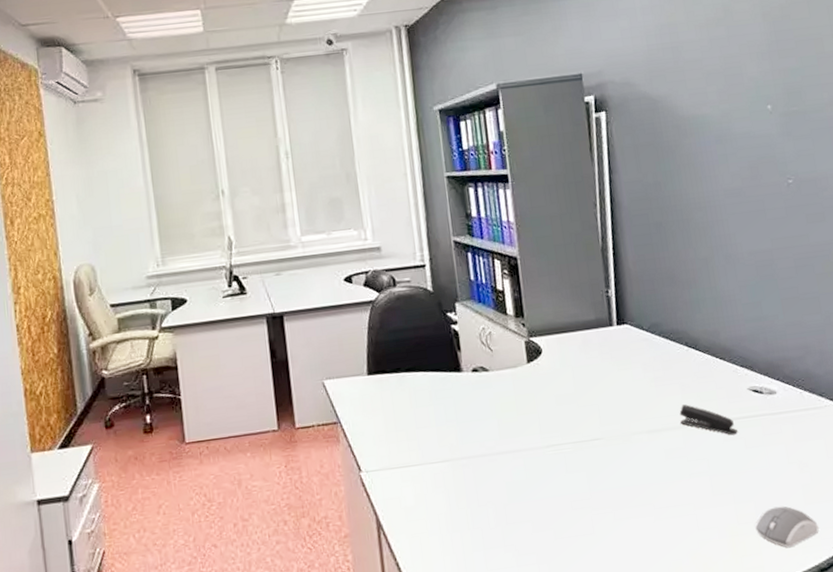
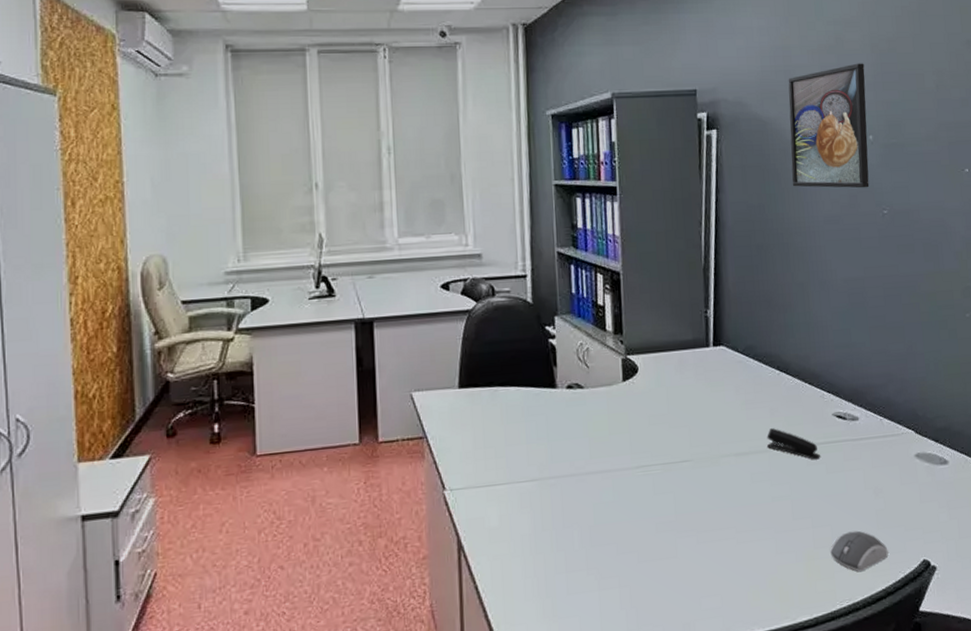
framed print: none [676,32,771,163] -> present [788,63,870,189]

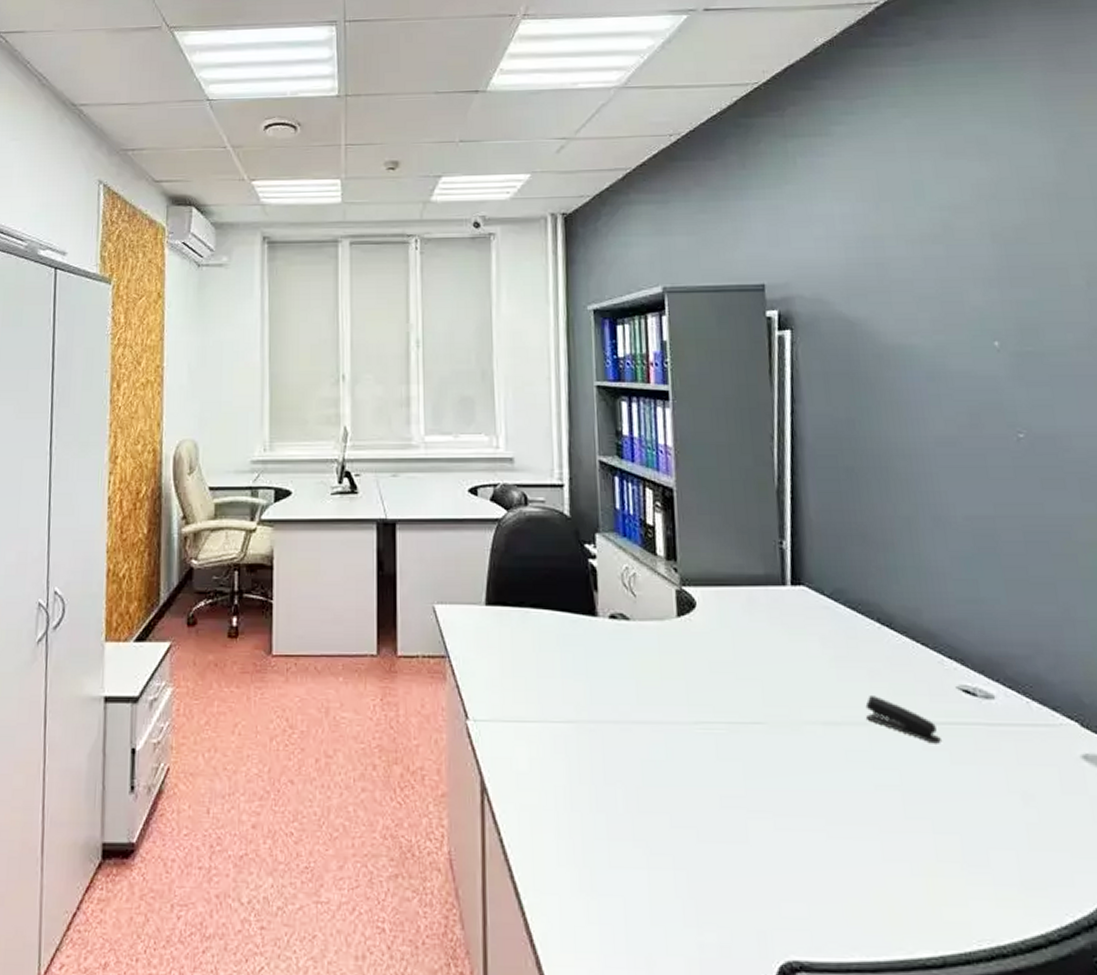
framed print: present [788,63,870,189] -> none [881,255,997,405]
computer mouse: present [830,530,889,572] -> none [960,846,1048,905]

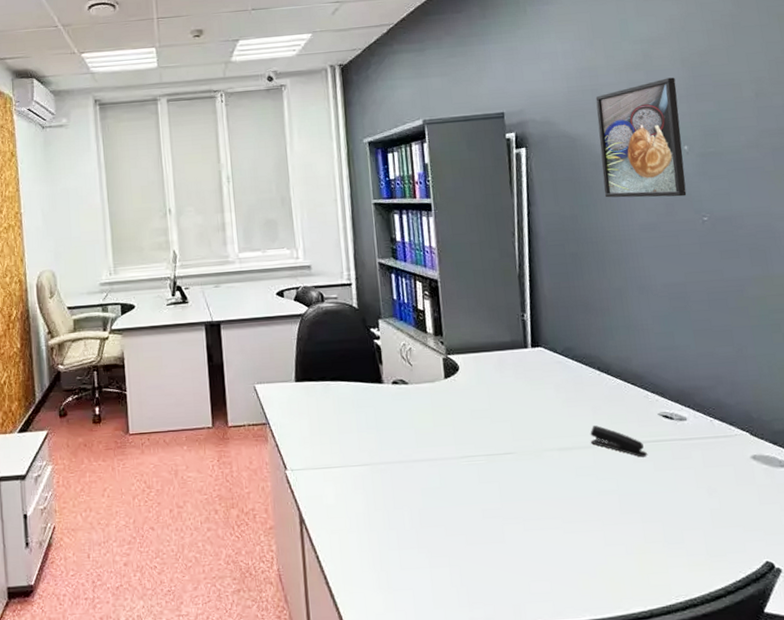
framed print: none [881,255,997,405] -> present [595,77,687,198]

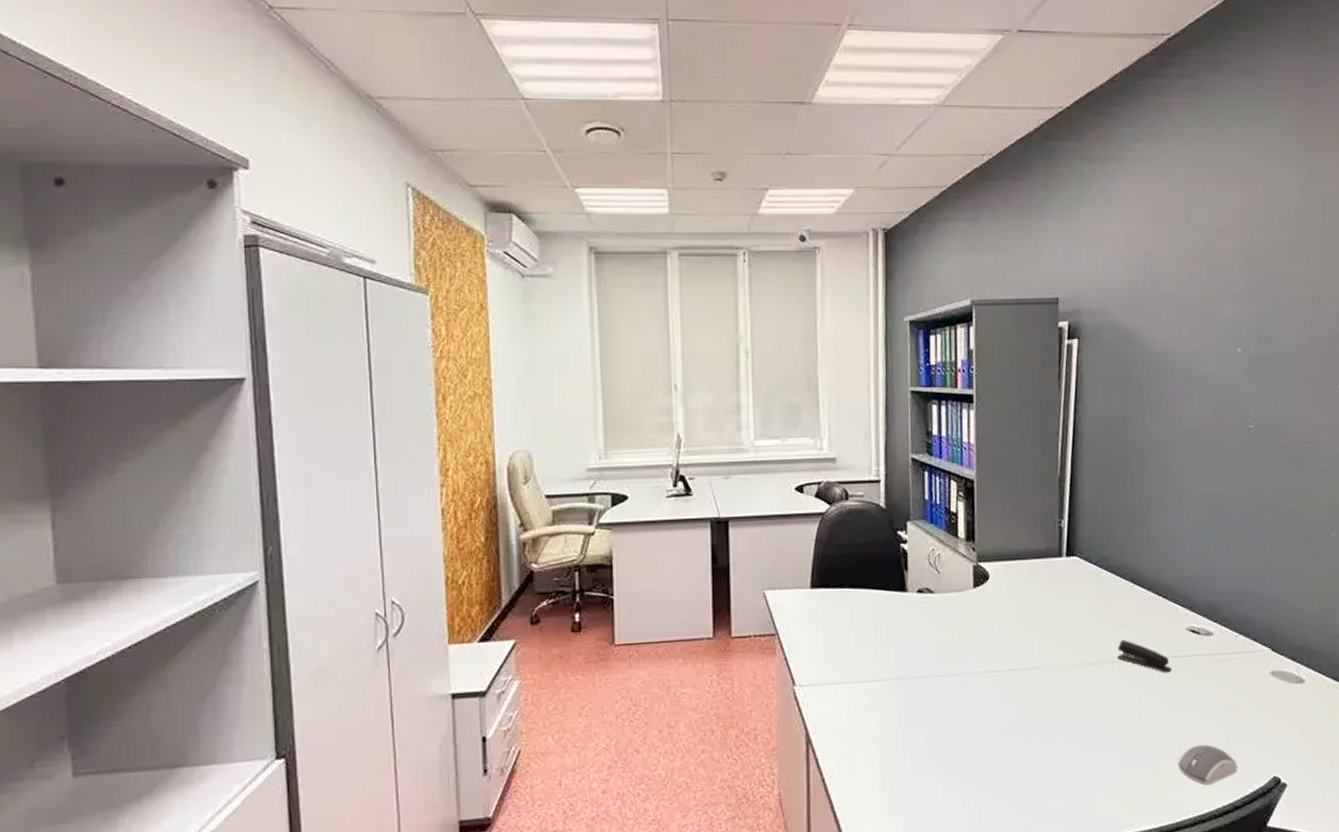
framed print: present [595,77,687,198] -> none [1154,273,1236,402]
computer mouse: none [662,528,727,569] -> present [1178,744,1238,785]

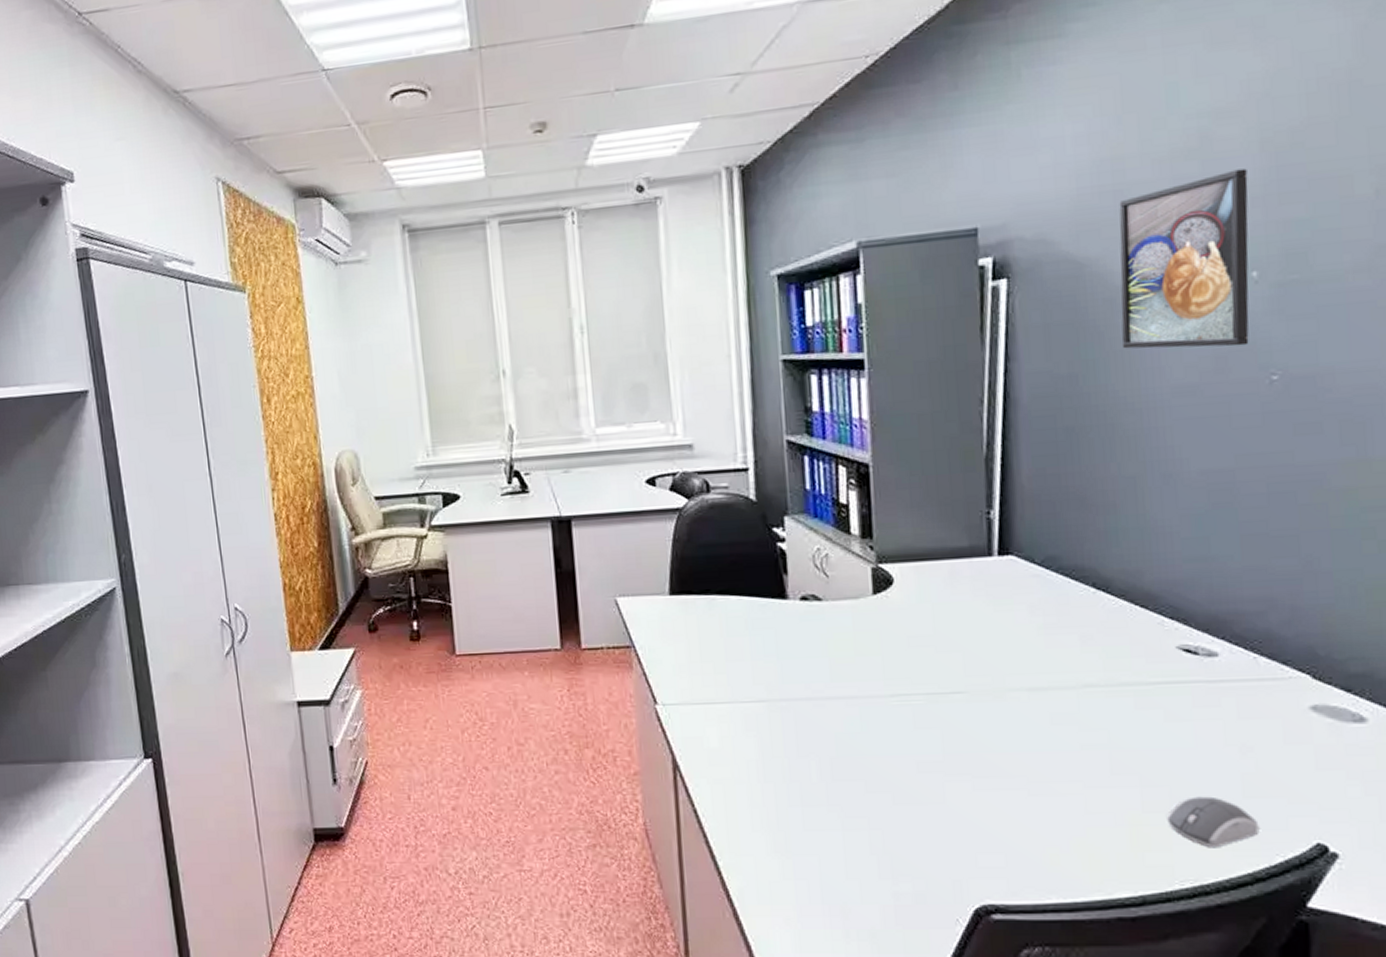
stapler: present [1117,640,1173,673] -> none [1075,660,1157,703]
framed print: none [1154,273,1236,402] -> present [1119,168,1249,349]

